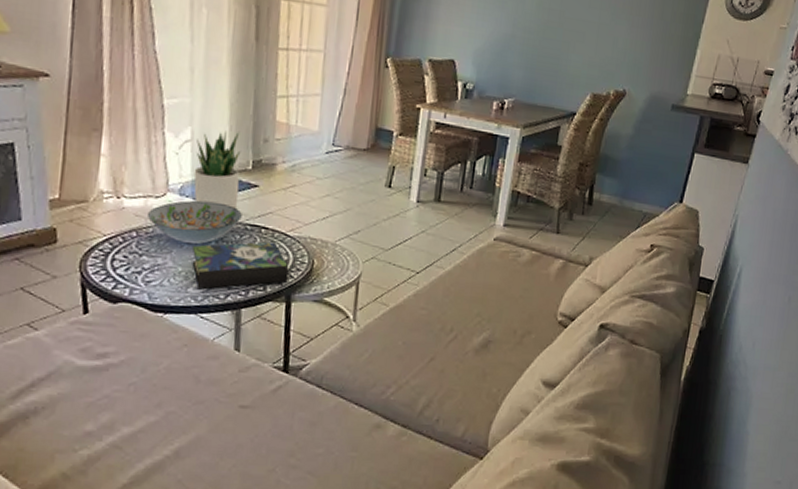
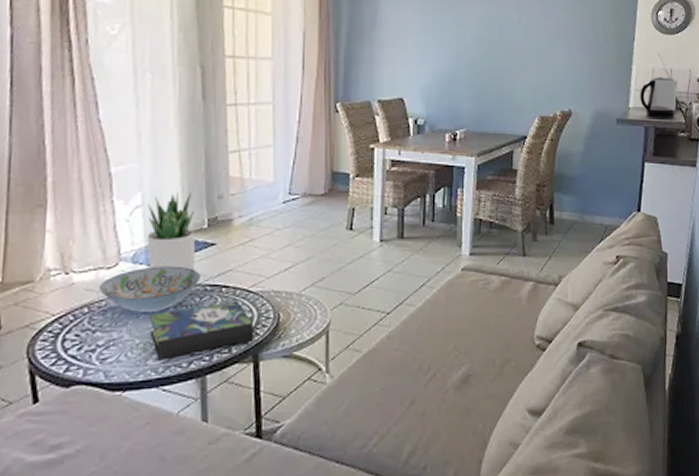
kettle: none [700,64,744,111] -> present [640,76,678,120]

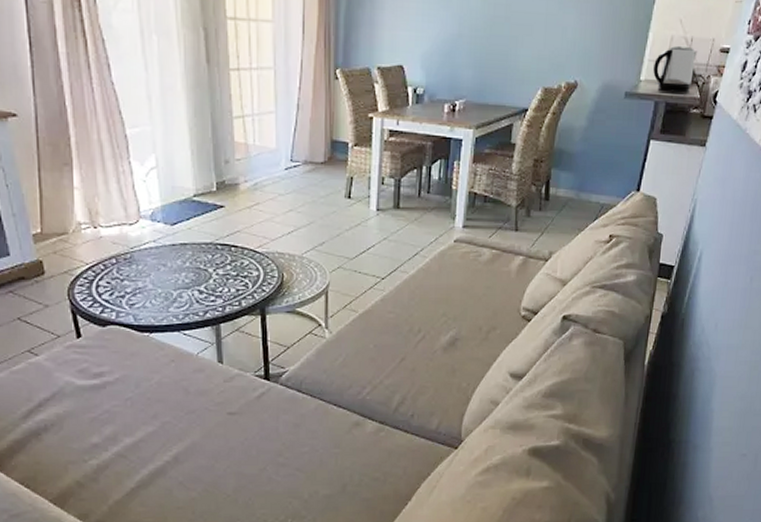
decorative bowl: present [100,266,200,313] -> none [124,224,212,267]
planter: present [146,192,196,270] -> none [162,155,207,230]
book: present [149,300,254,361] -> none [168,259,261,309]

